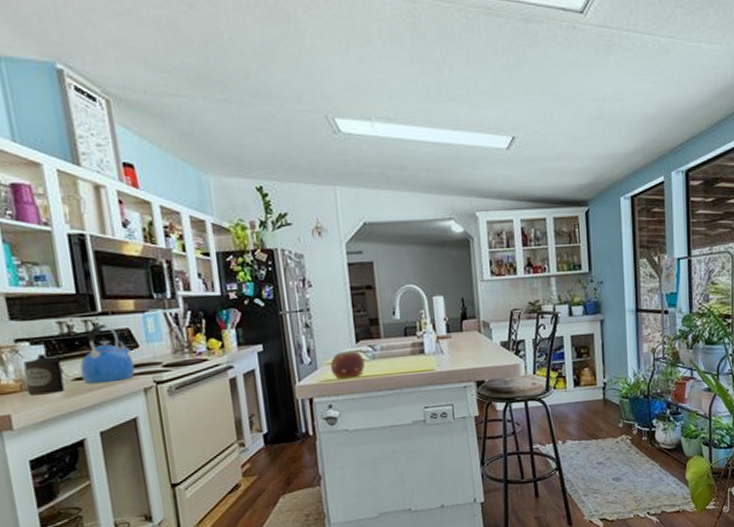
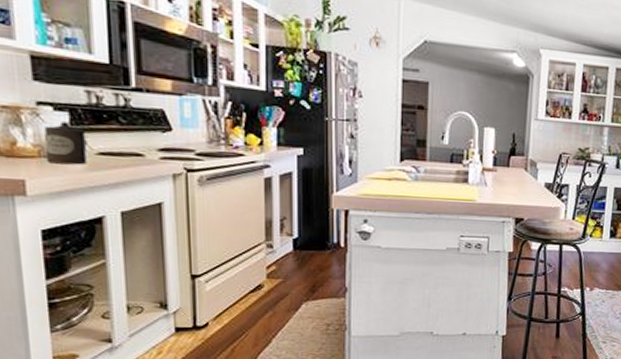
kettle: present [79,325,136,384] -> none [105,101,166,163]
fruit: present [330,350,366,379] -> none [370,168,407,197]

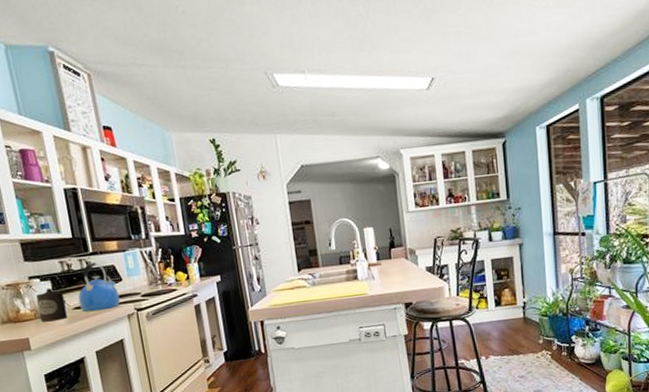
kettle: none [105,101,166,163] -> present [78,262,120,312]

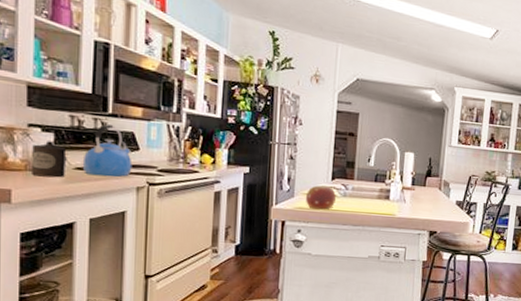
fruit: none [277,278,307,304] -> present [305,185,337,210]

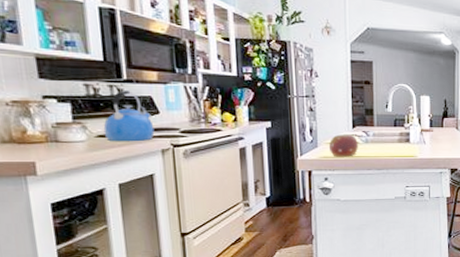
canister: present [32,141,66,178] -> none [50,111,88,147]

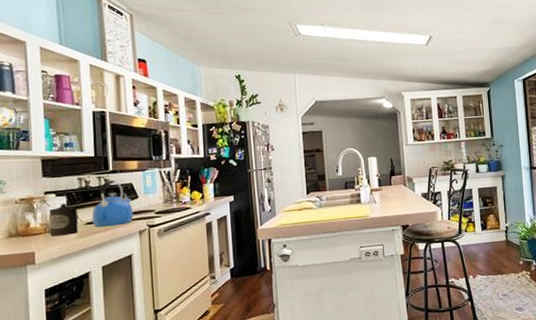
canister: none [50,111,88,147] -> present [49,204,78,237]
fruit: present [328,134,359,157] -> none [286,200,314,224]

